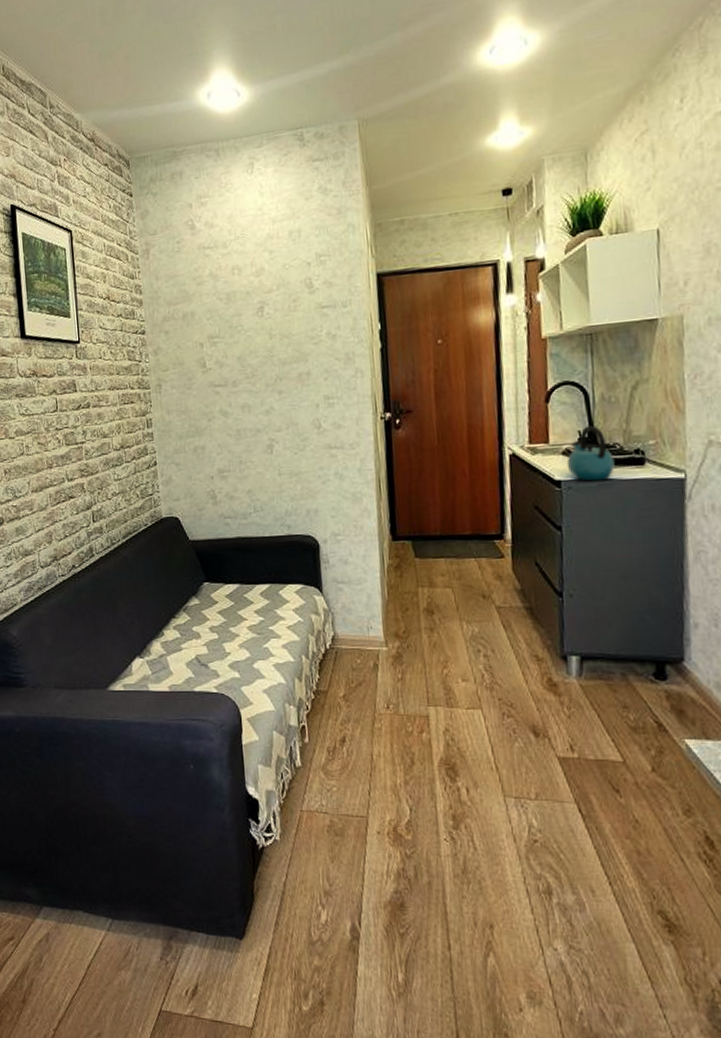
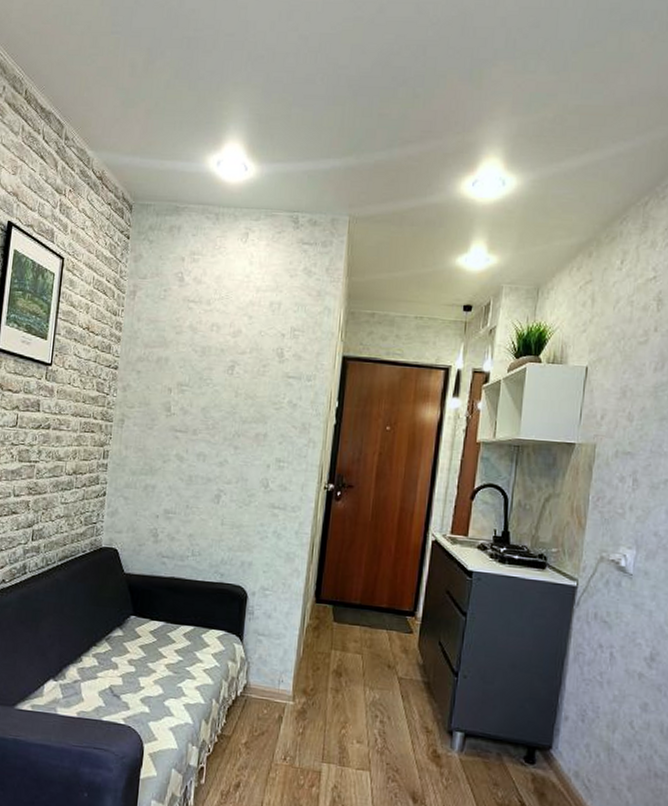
kettle: present [566,426,615,482] -> none [480,527,521,578]

